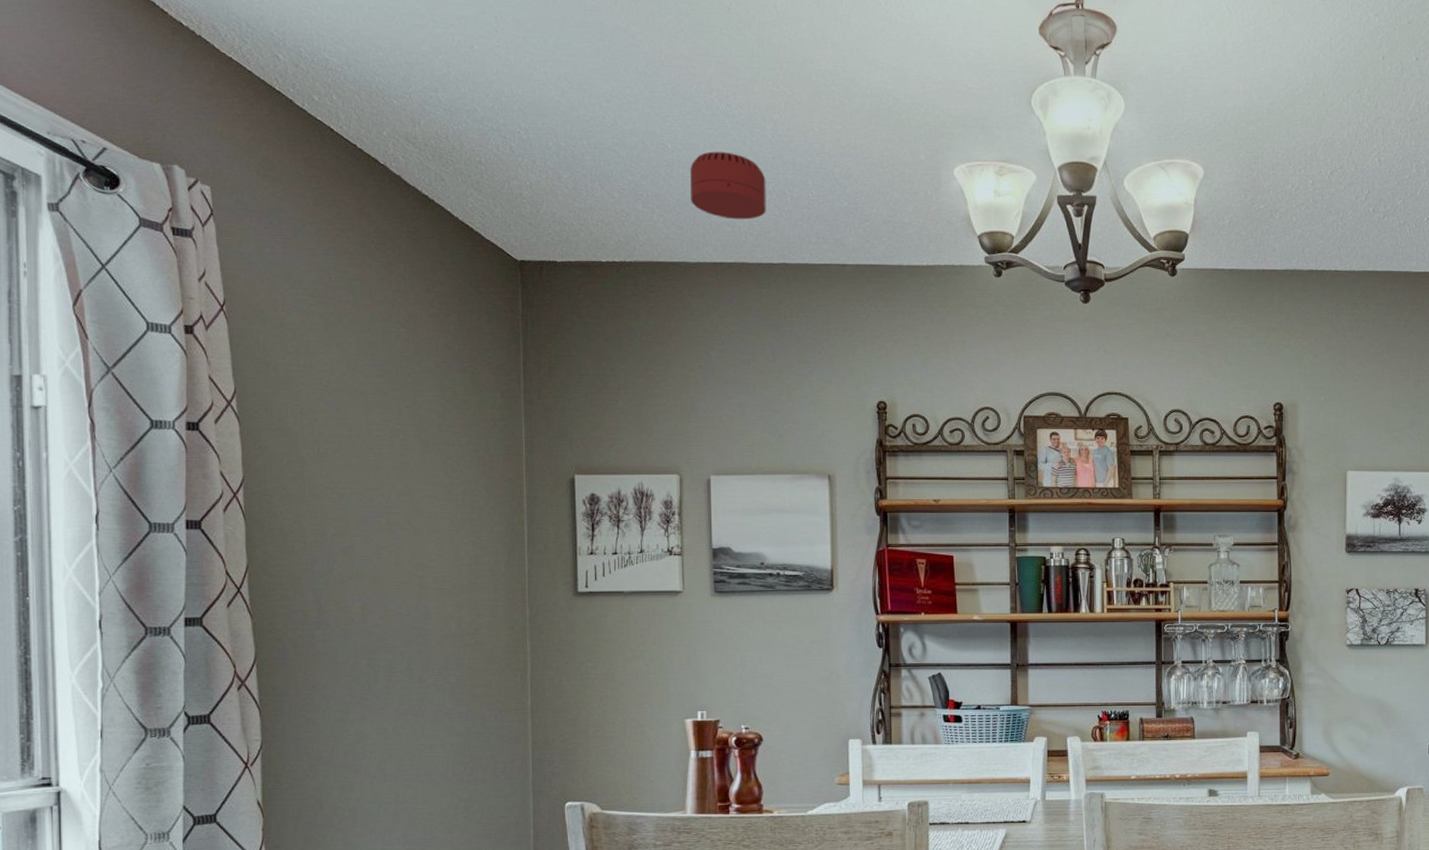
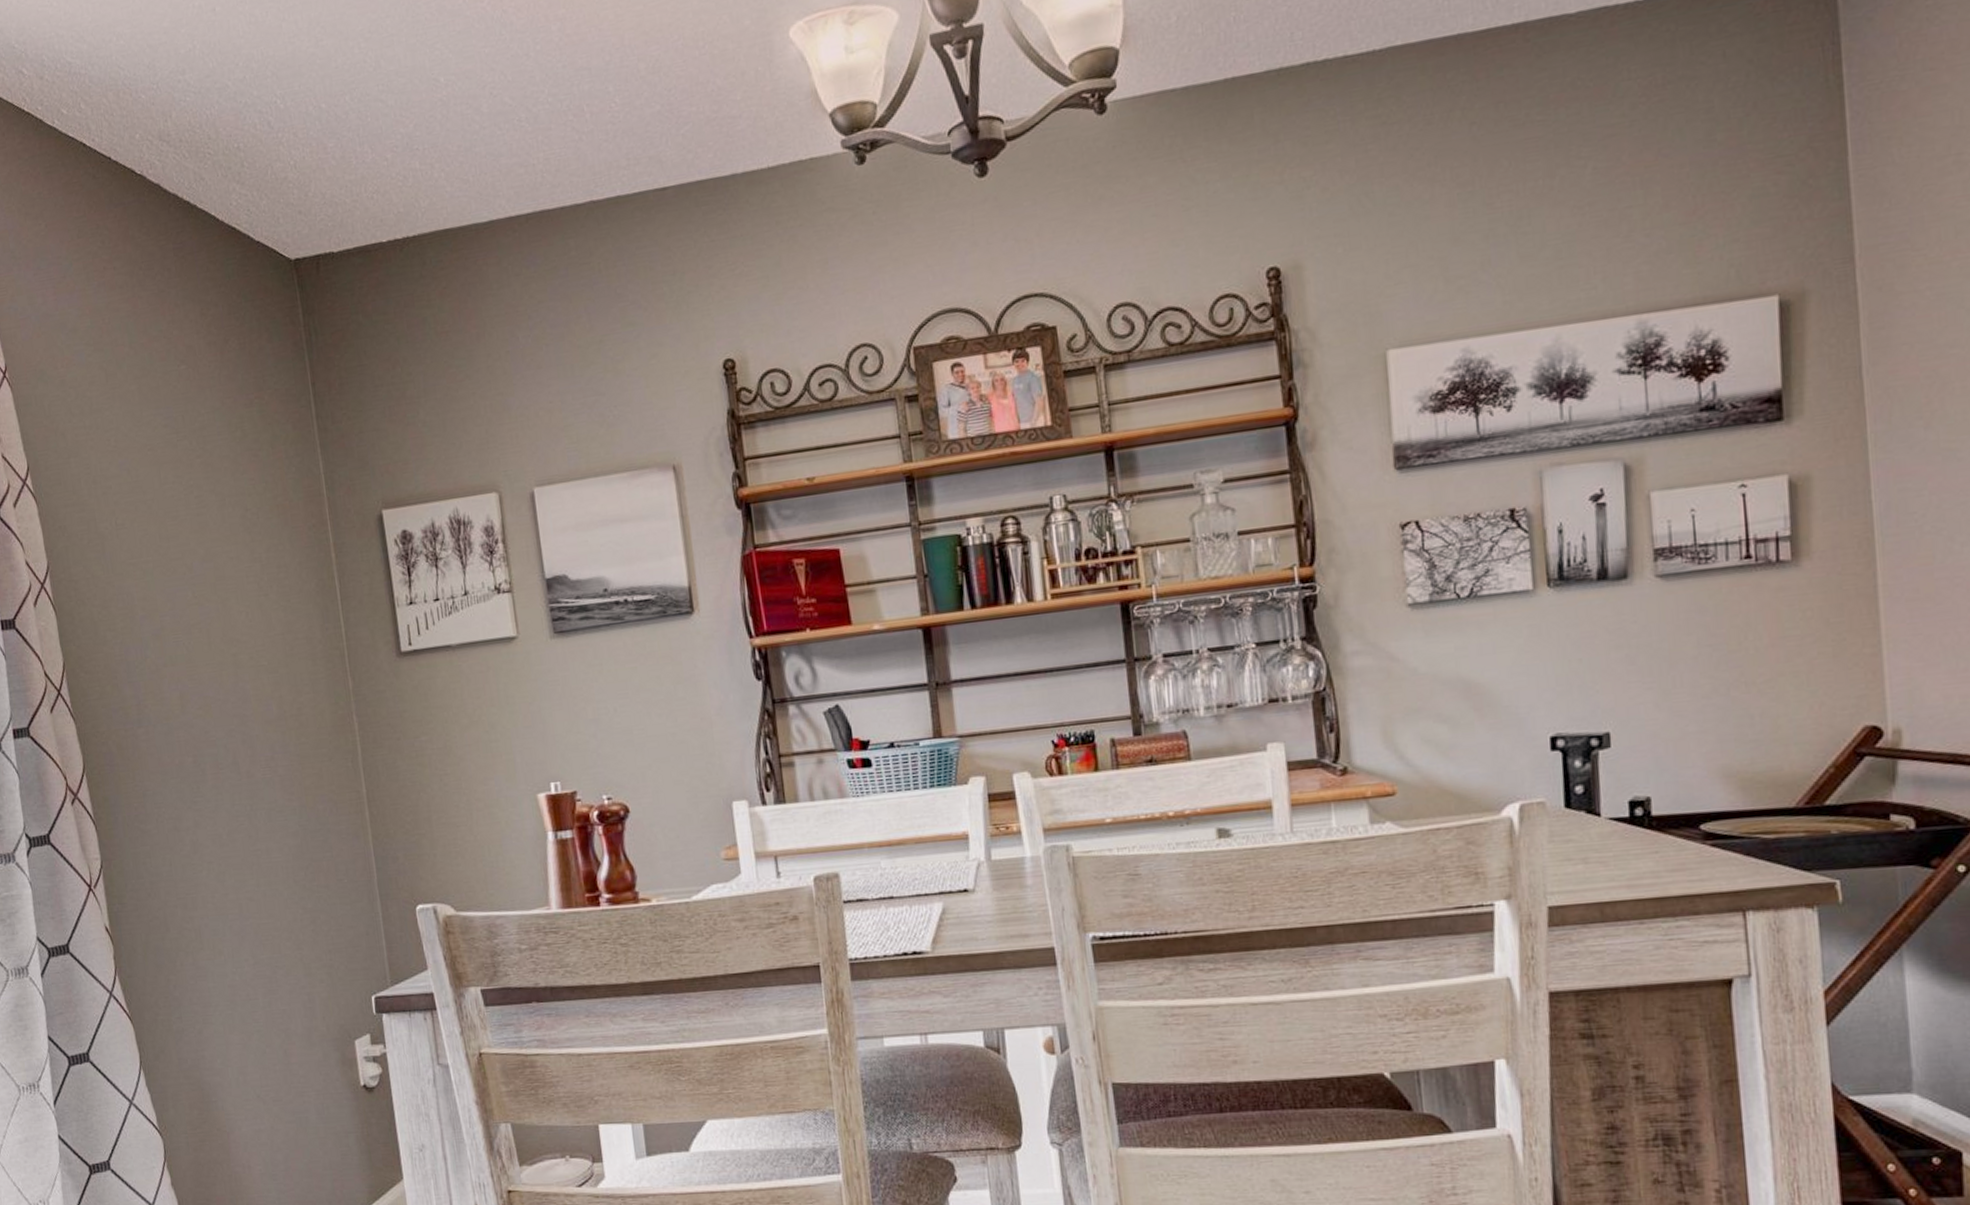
smoke detector: present [690,151,766,220] -> none [468,71,563,158]

